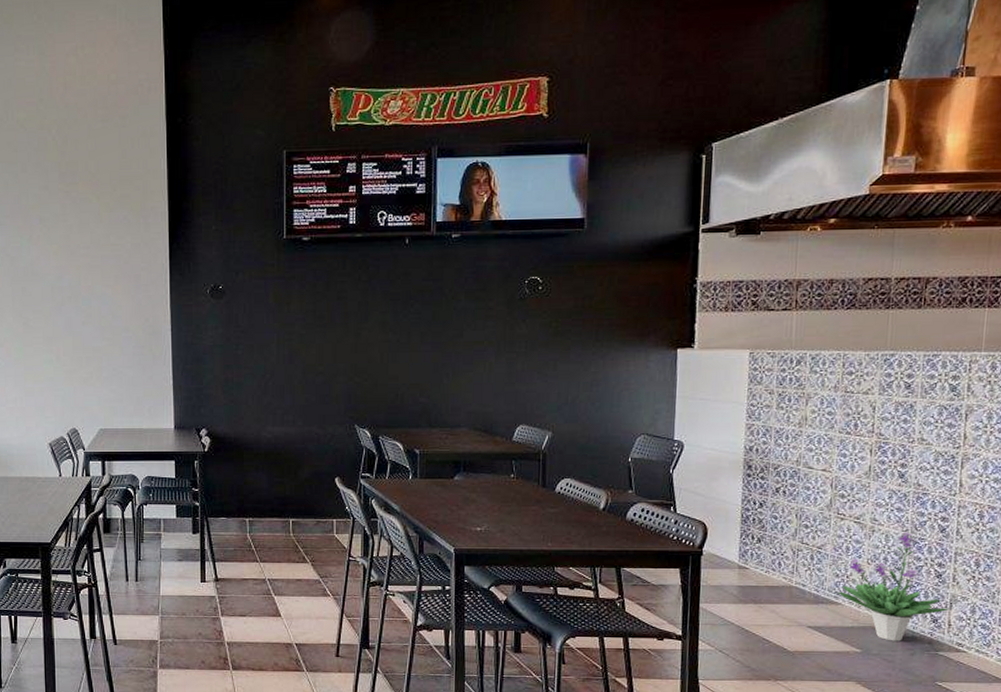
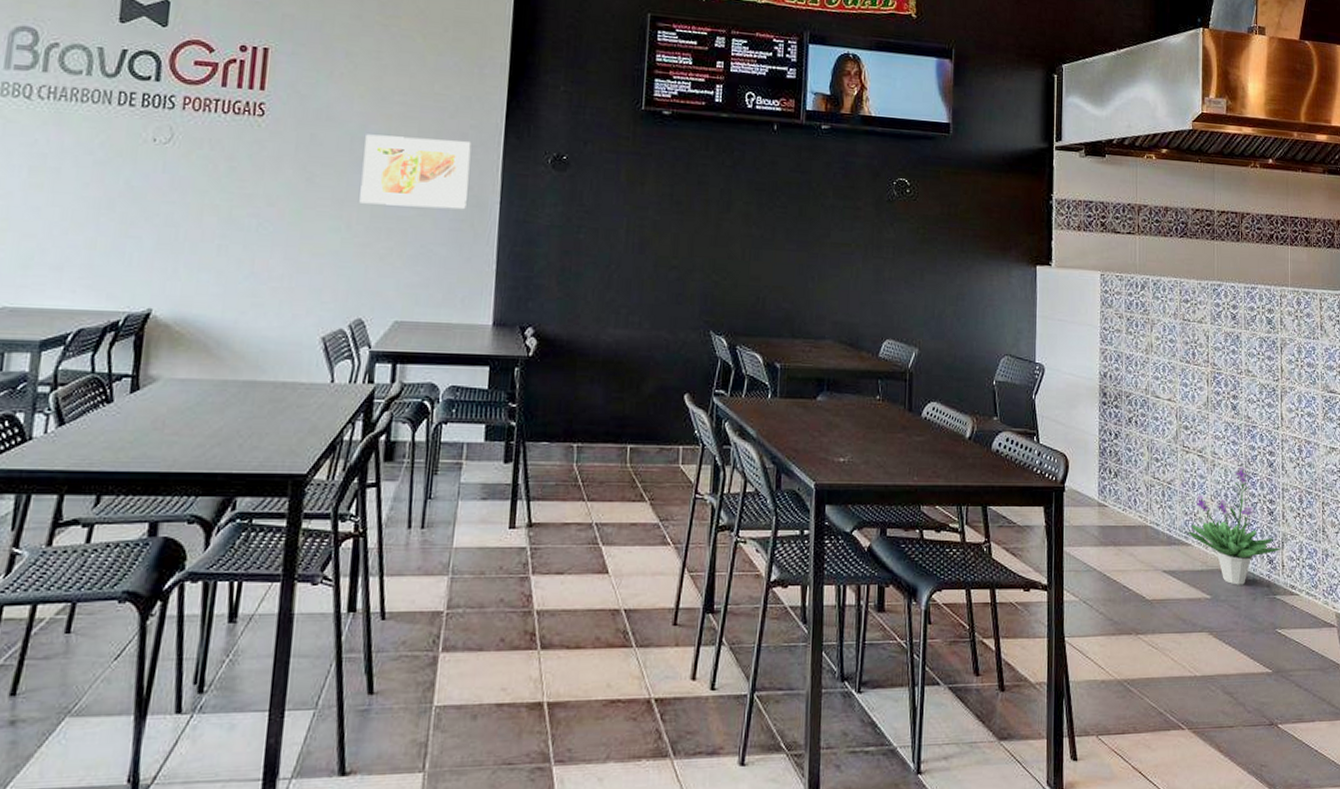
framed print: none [62,282,145,339] -> present [359,134,472,210]

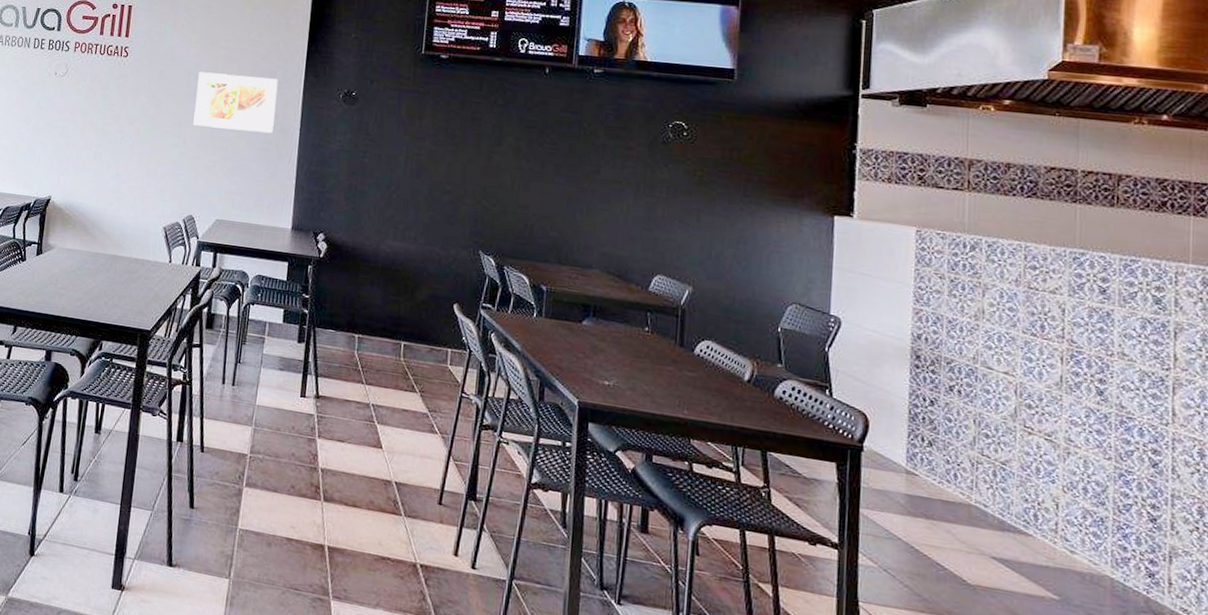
potted plant: present [1188,466,1282,585] -> none [1028,460,1170,594]

